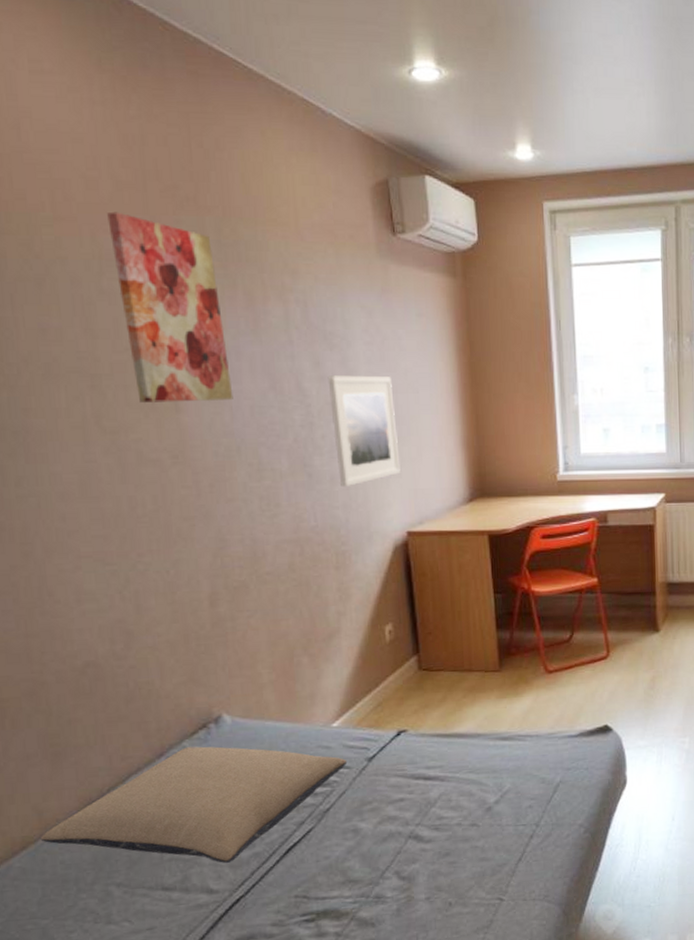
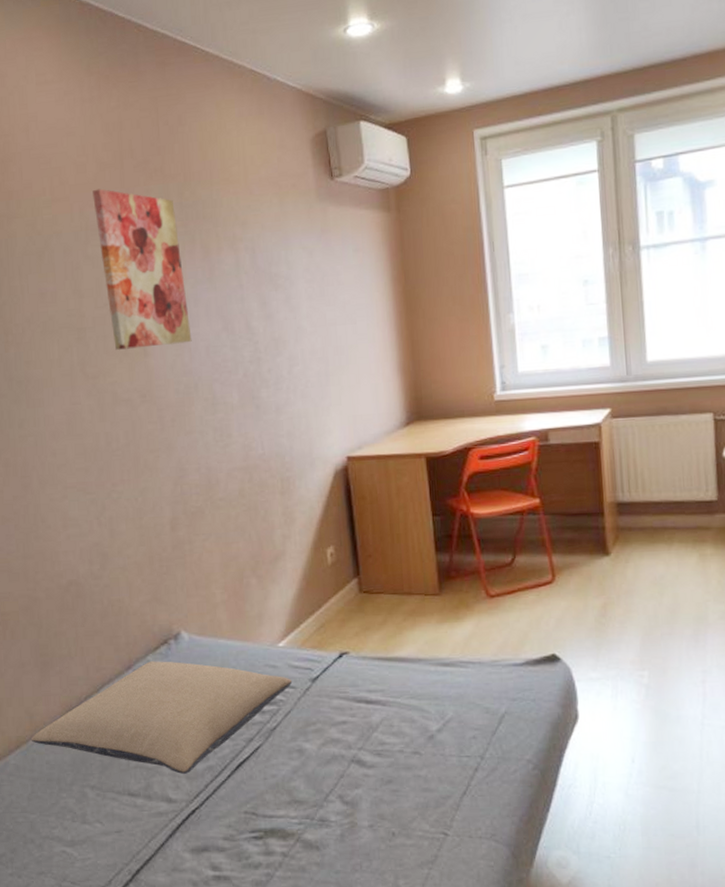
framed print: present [327,375,401,488] -> none [273,310,340,417]

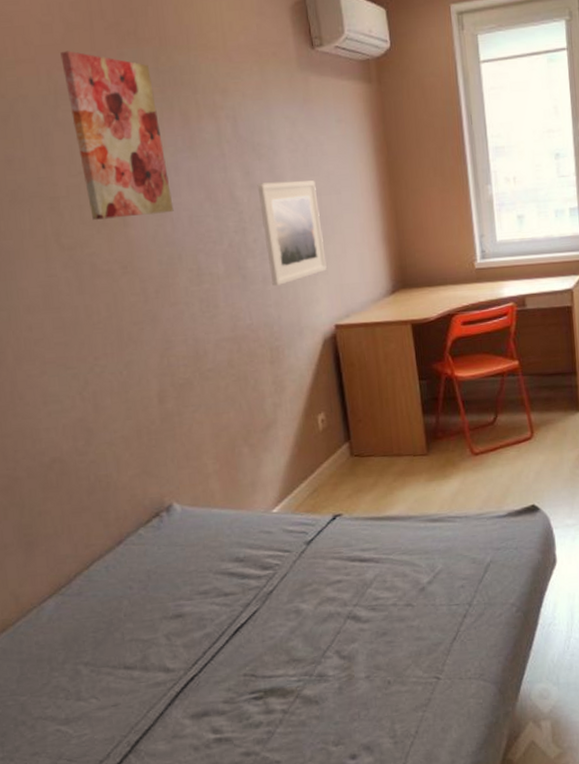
pillow: present [30,661,293,774] -> none [17,533,288,643]
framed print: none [273,310,340,417] -> present [257,180,327,287]

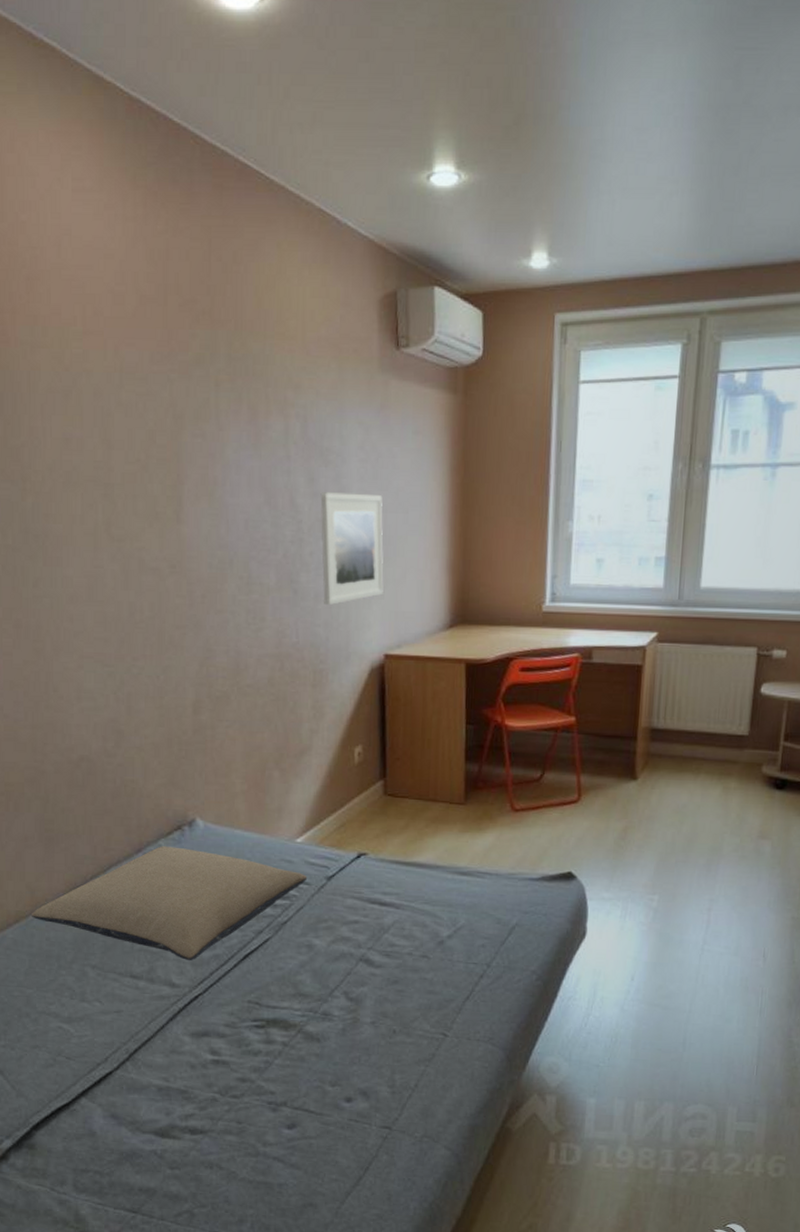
pillow: none [17,533,288,643] -> present [31,846,308,960]
wall art: present [60,50,174,221] -> none [130,325,230,514]

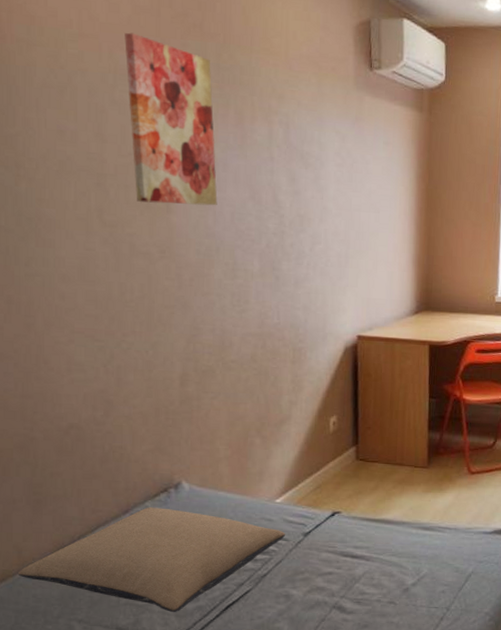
wall art: none [130,325,230,514] -> present [124,32,218,206]
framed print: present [320,492,384,606] -> none [300,191,357,292]

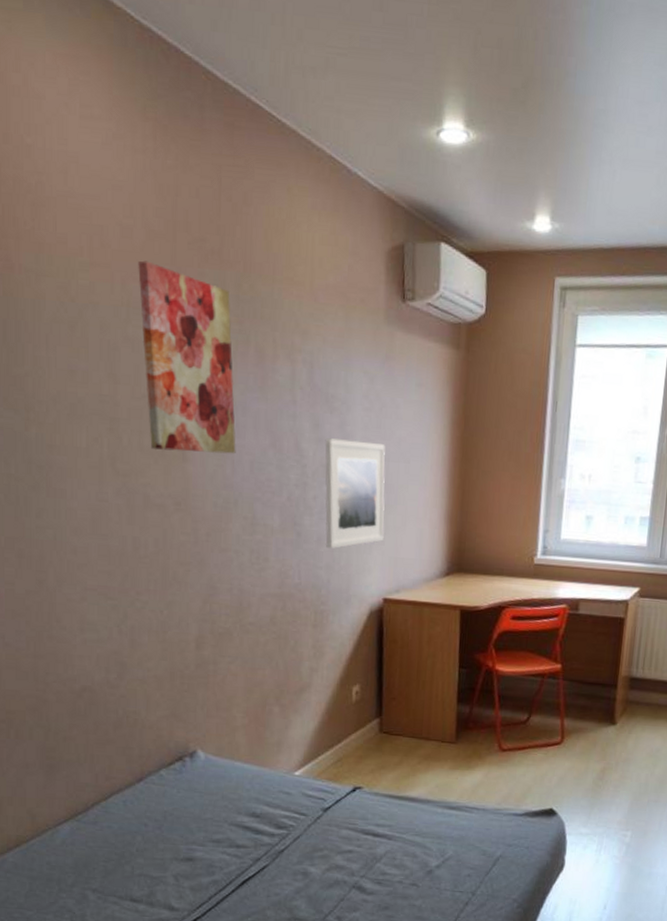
pillow: present [17,507,286,612] -> none [31,776,305,886]
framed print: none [300,191,357,292] -> present [325,438,385,549]

